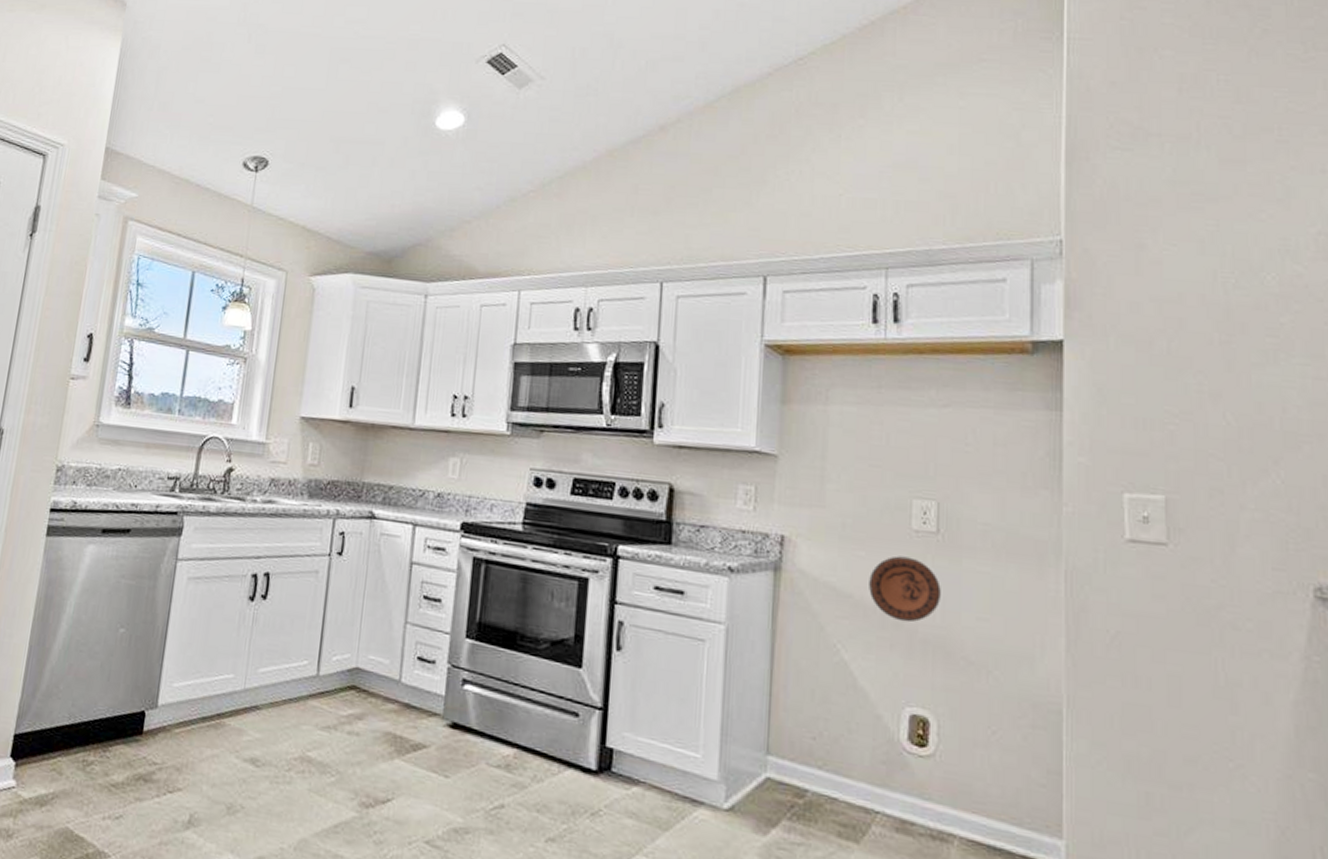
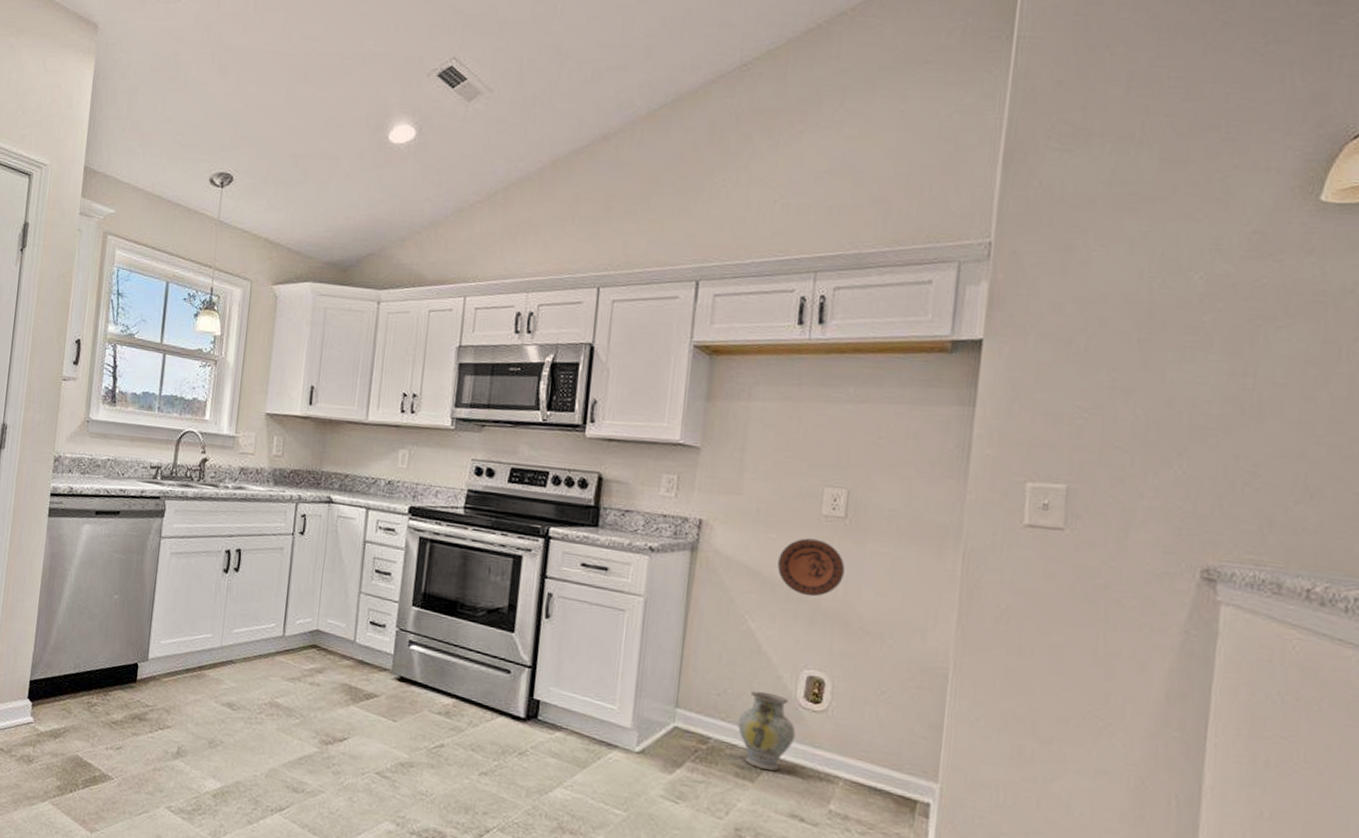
ceramic jug: none [837,733,902,830] -> present [738,691,796,772]

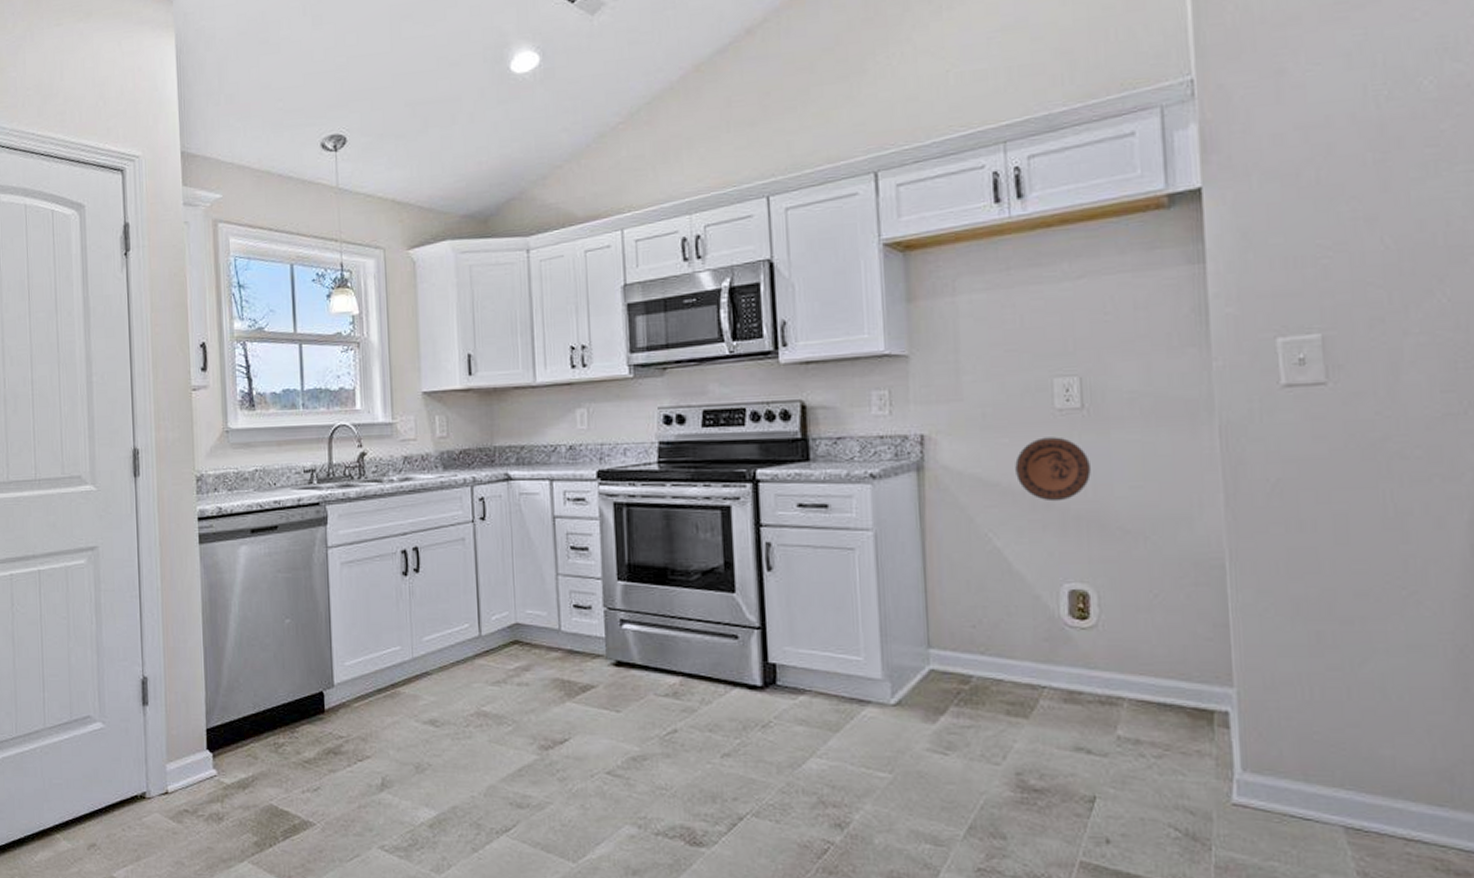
ceramic jug: present [738,691,796,772] -> none [1000,615,1066,703]

